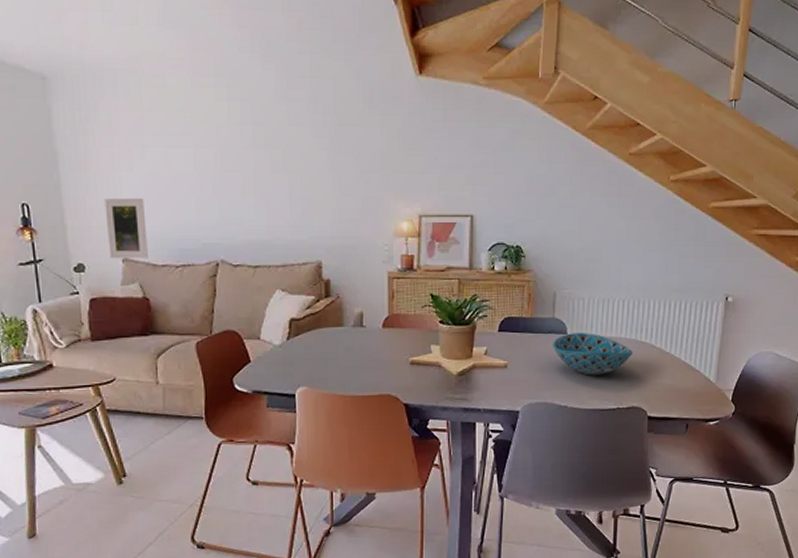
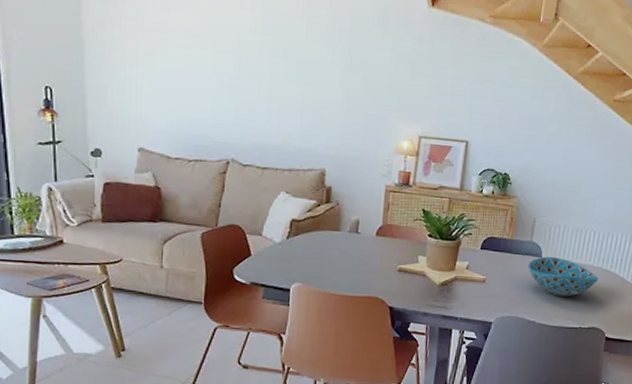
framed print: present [104,197,148,259] -> none [125,90,164,151]

